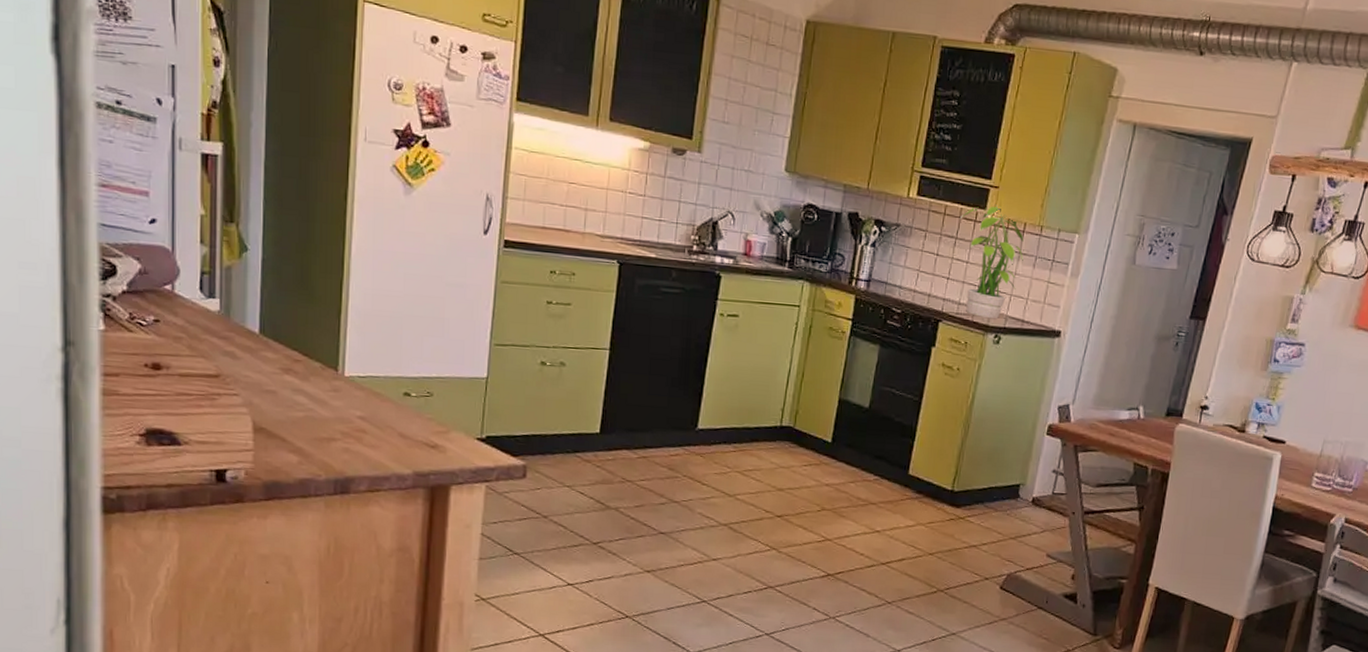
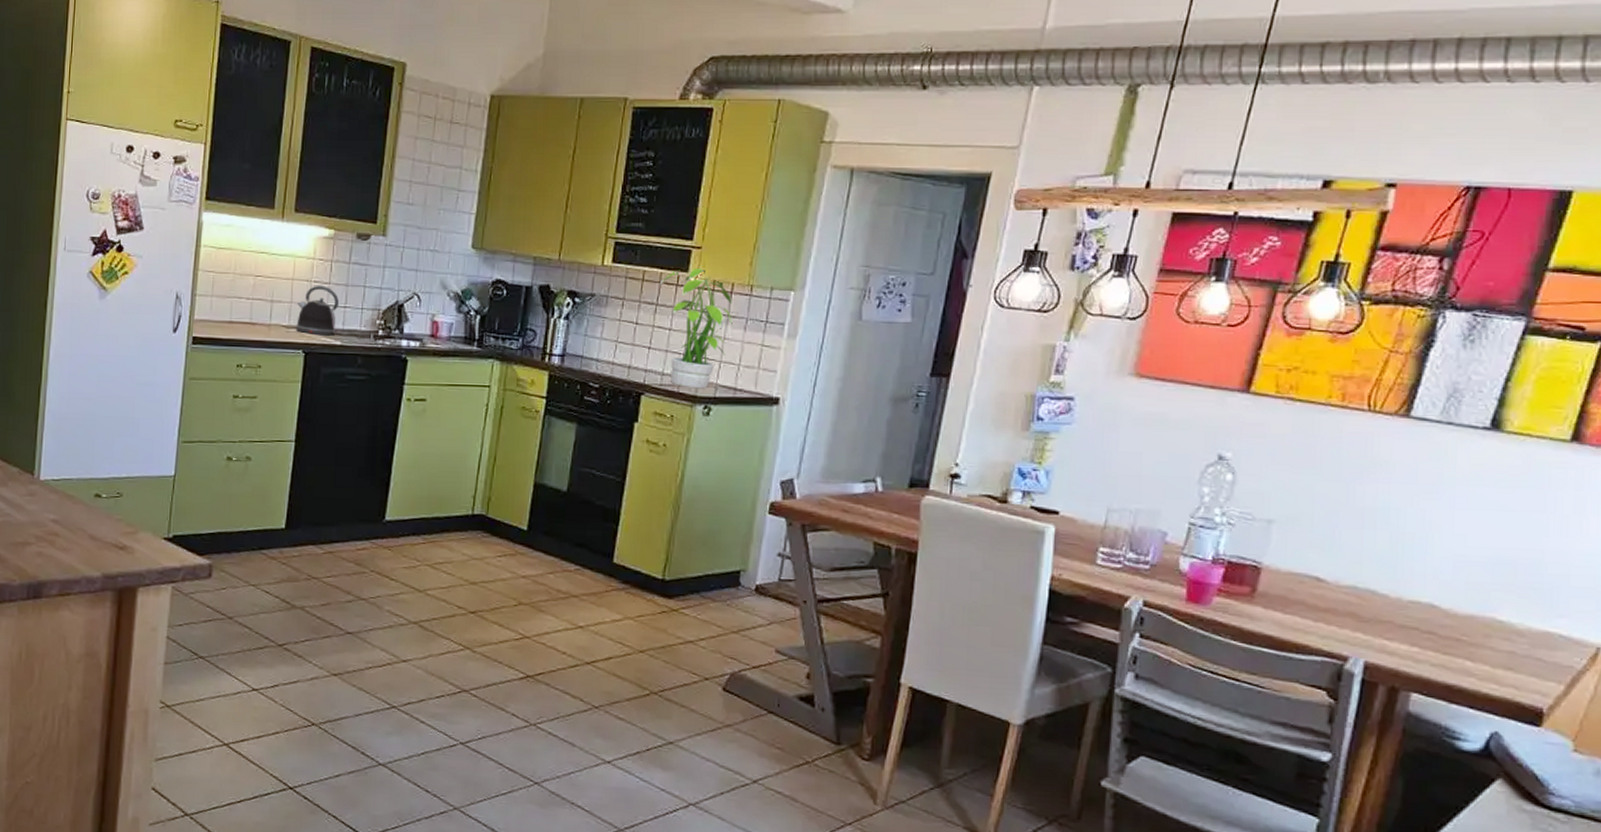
kettle: none [611,197,654,248] -> present [296,286,339,336]

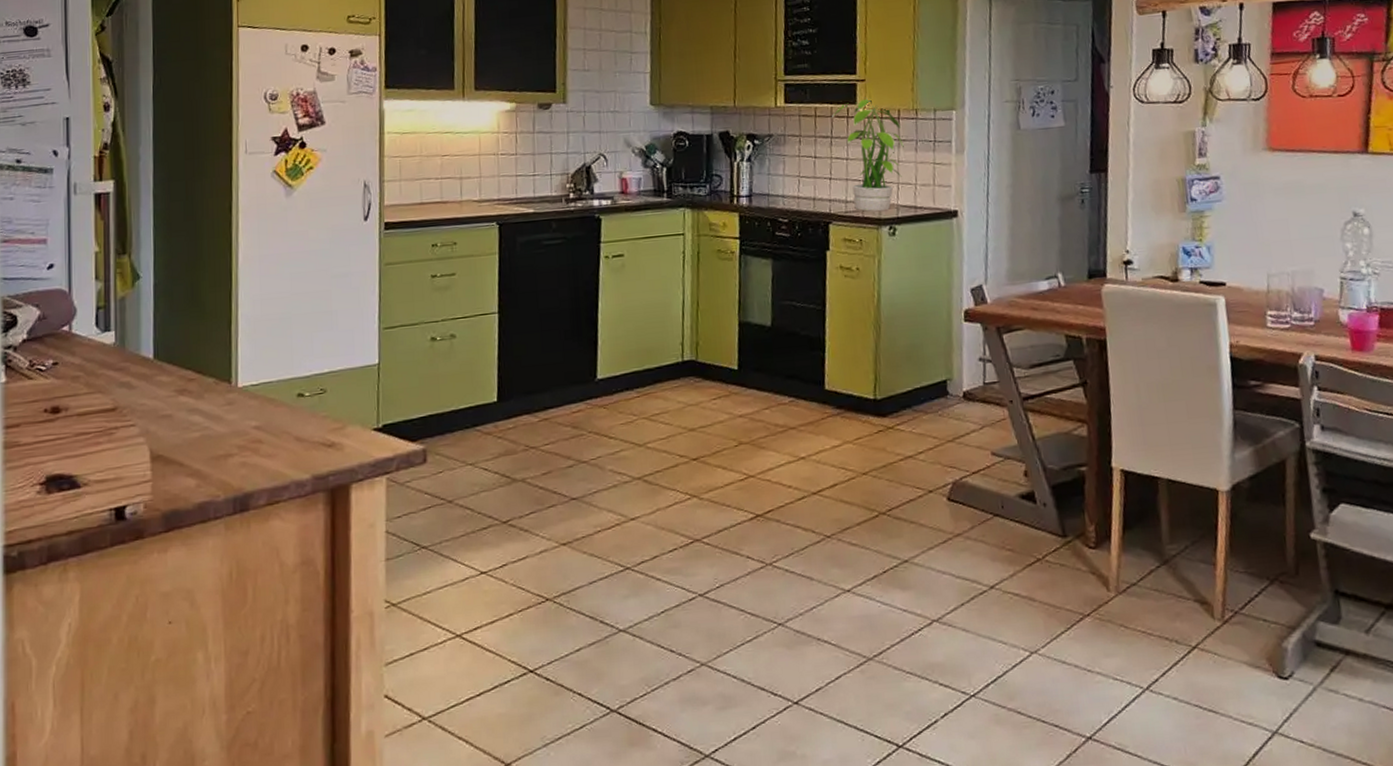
kettle: present [296,286,339,336] -> none [486,157,529,206]

